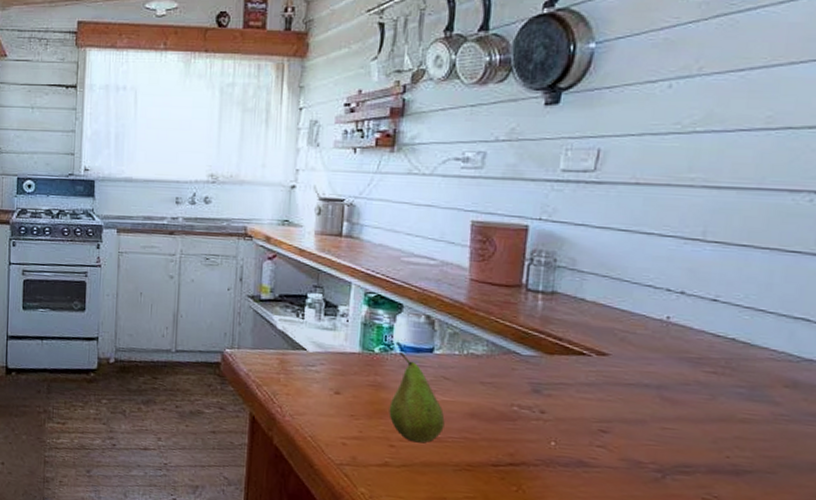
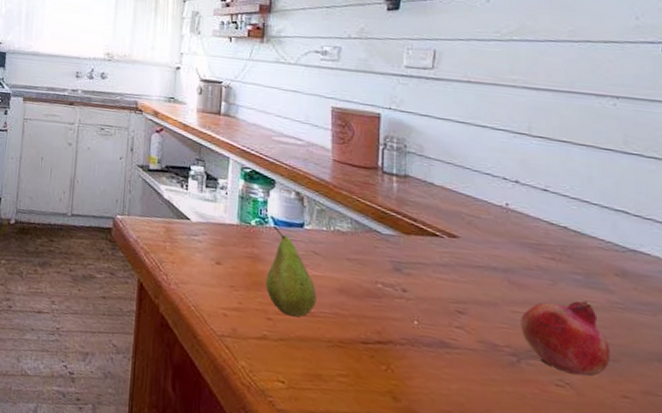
fruit: none [669,414,768,490] -> present [521,300,611,377]

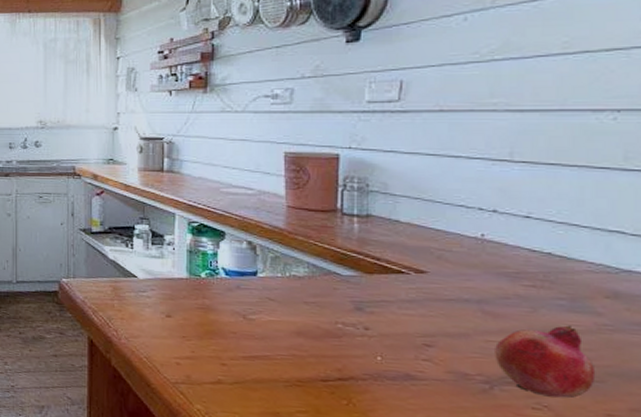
fruit: present [265,225,317,317] -> none [218,276,272,361]

